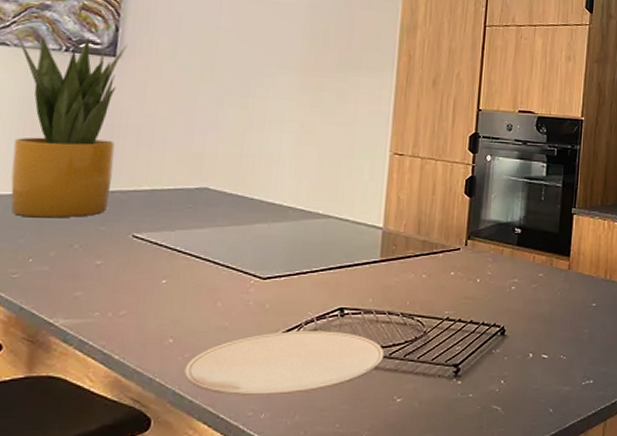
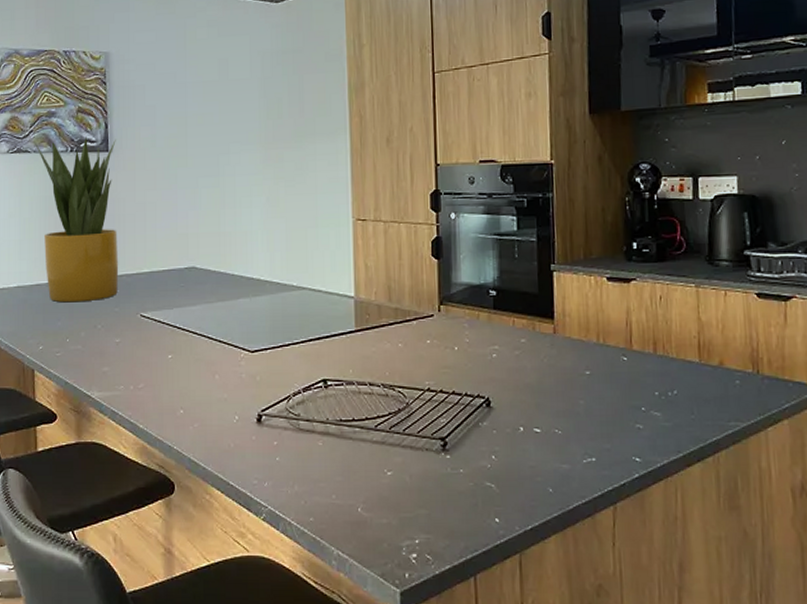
plate: present [184,331,385,397] -> none [196,402,370,465]

